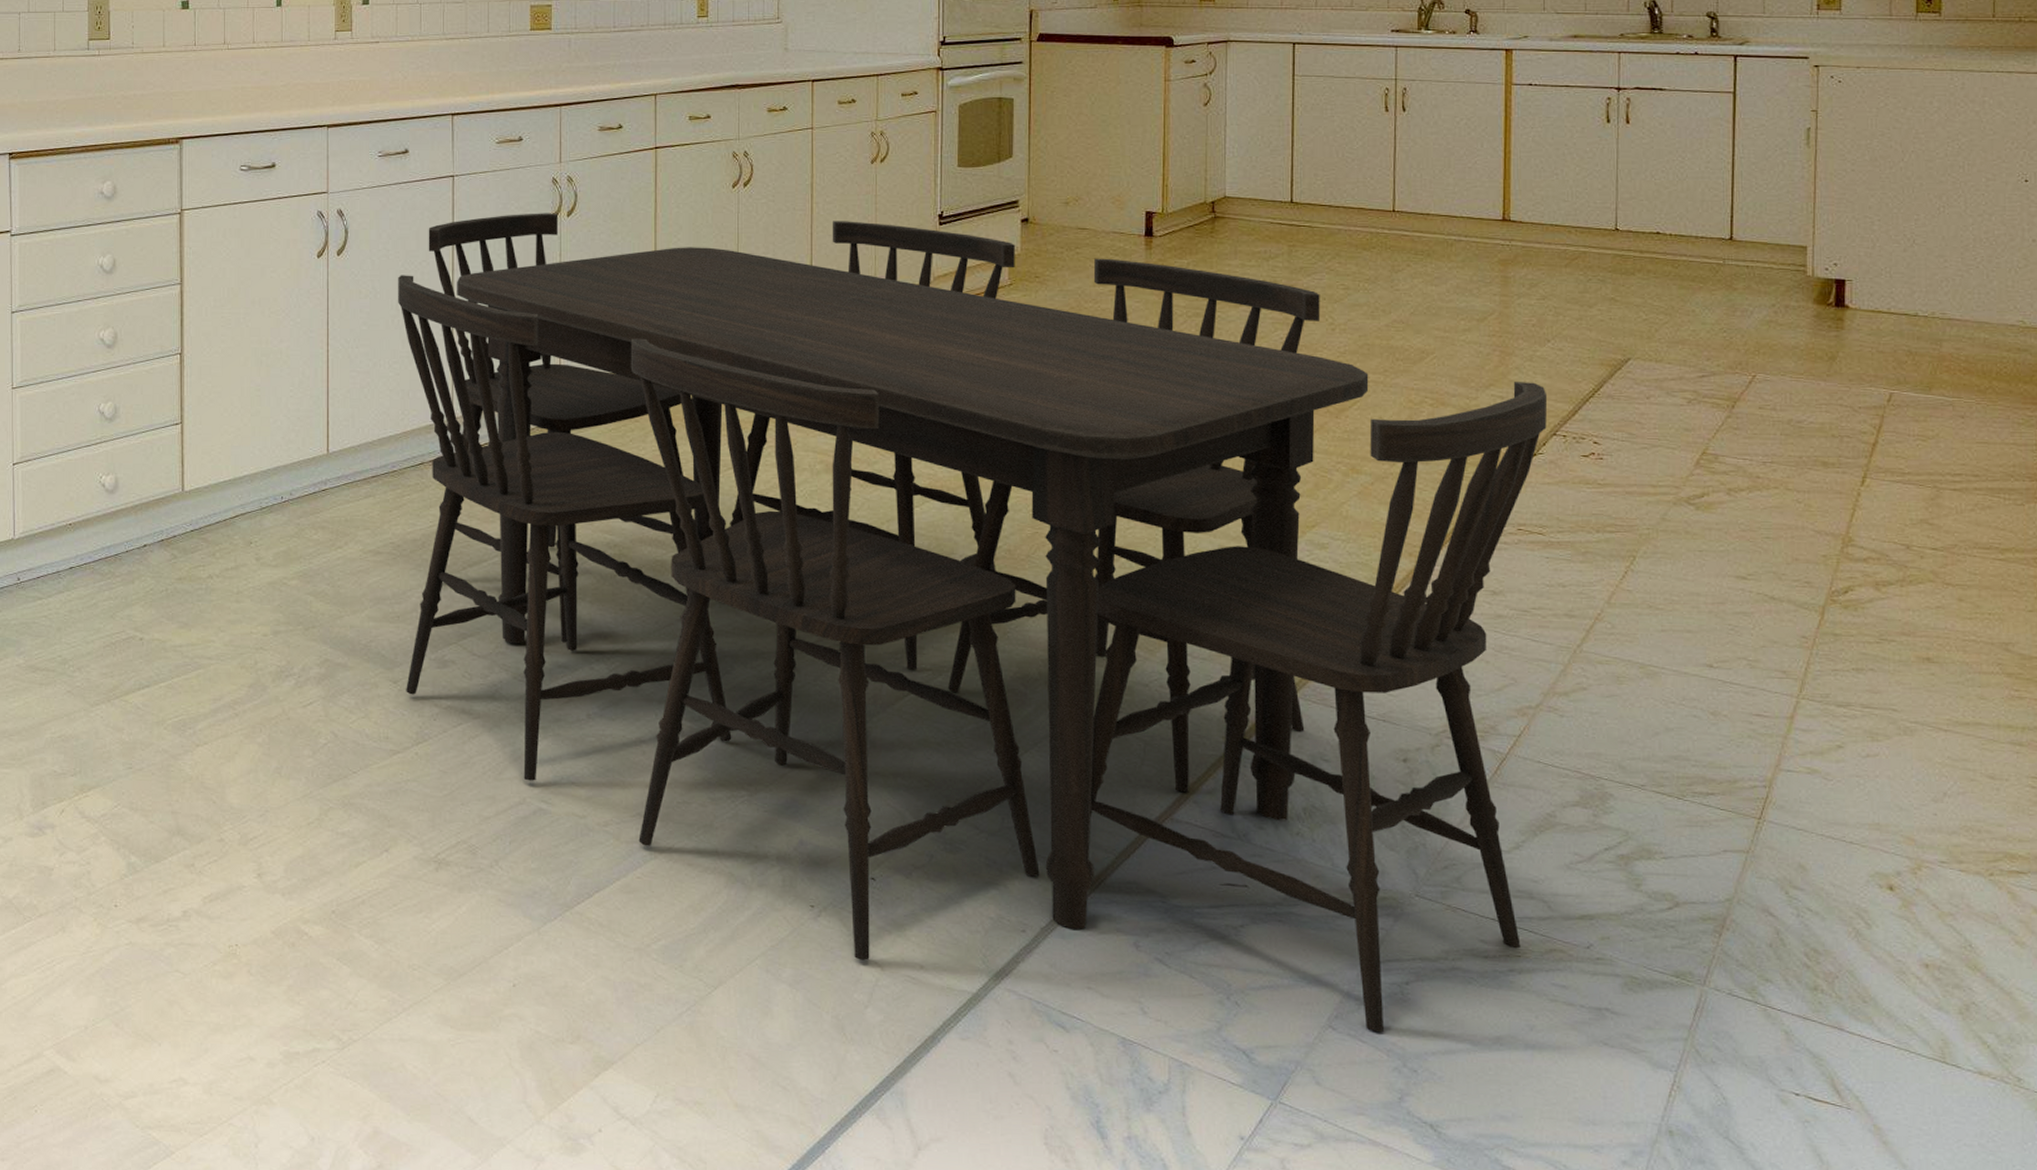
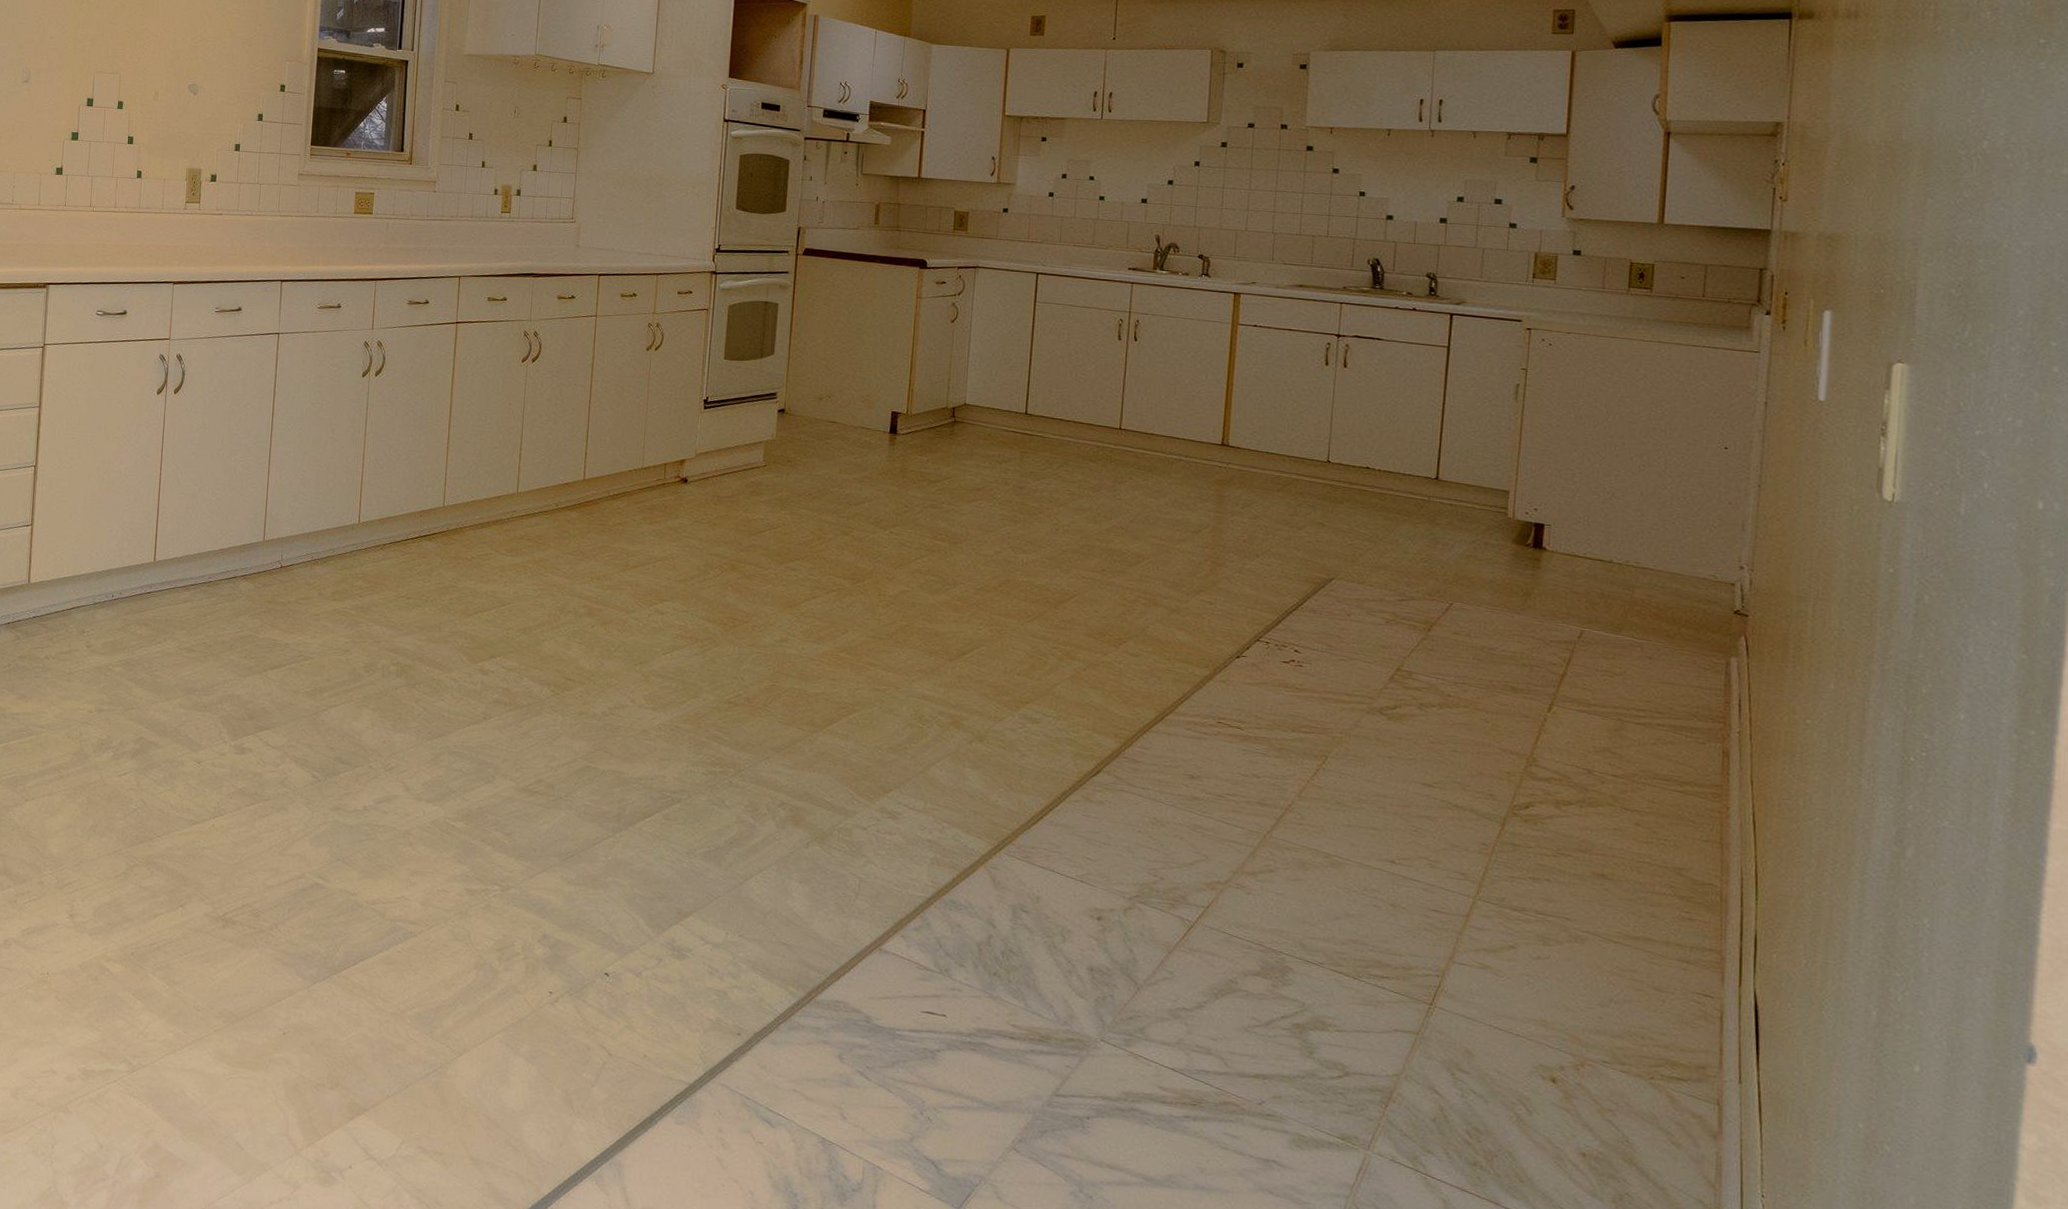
dining table: present [398,213,1548,1032] -> none [208,370,1254,1159]

